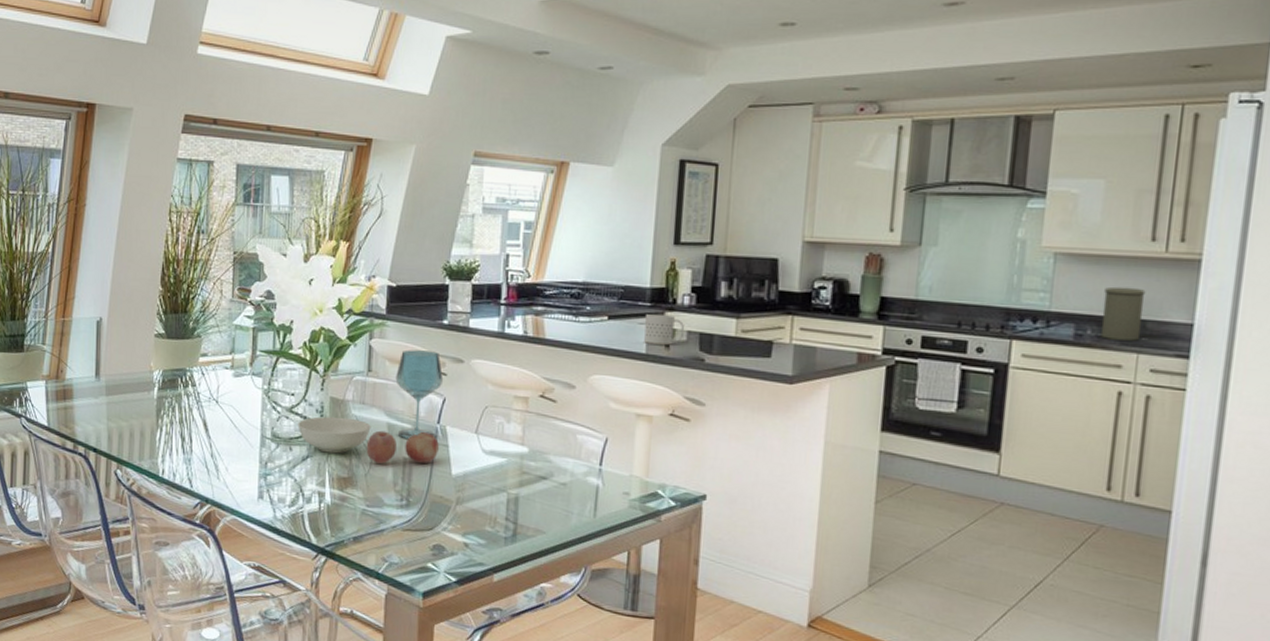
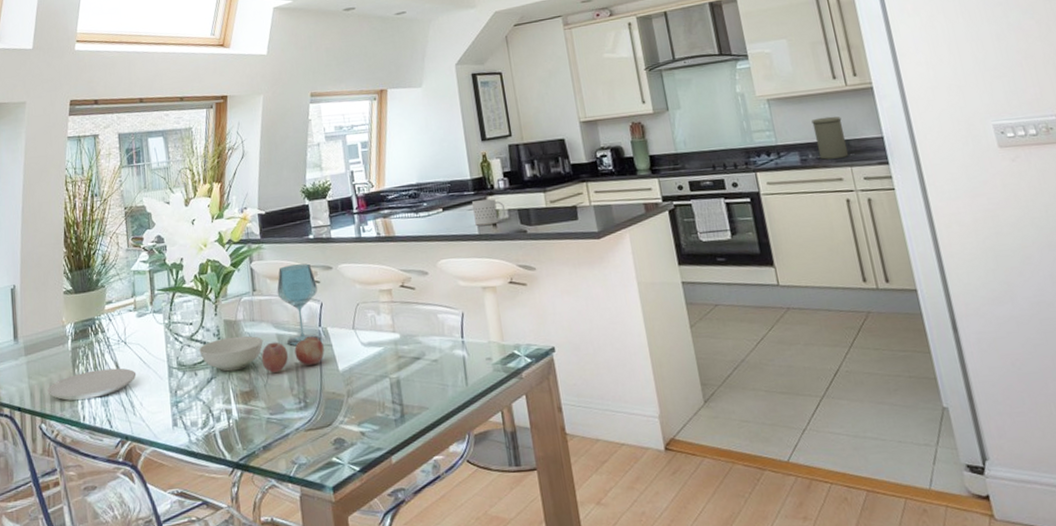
plate: none [126,424,225,454] -> present [47,368,137,401]

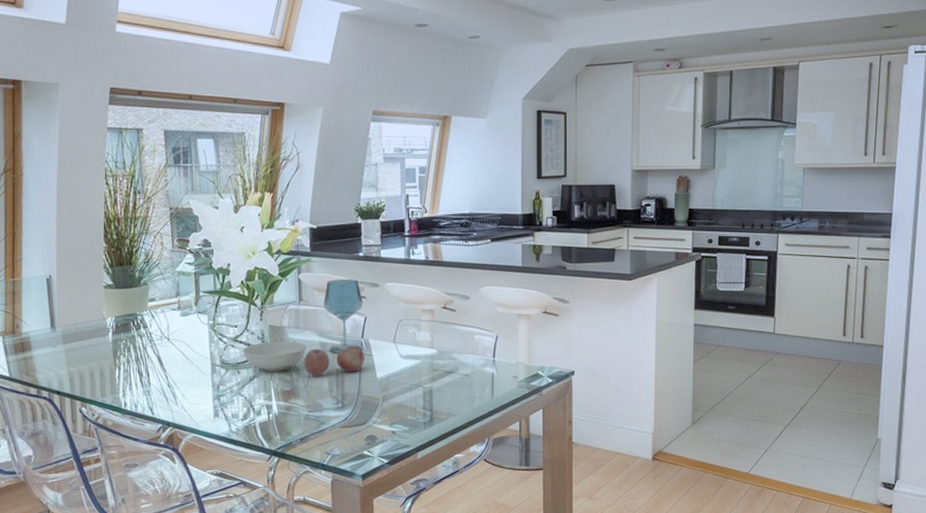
plate: present [47,368,137,401] -> none [87,361,179,389]
mug: present [471,199,506,226] -> none [519,235,549,258]
canister: present [811,116,849,160] -> none [835,190,862,228]

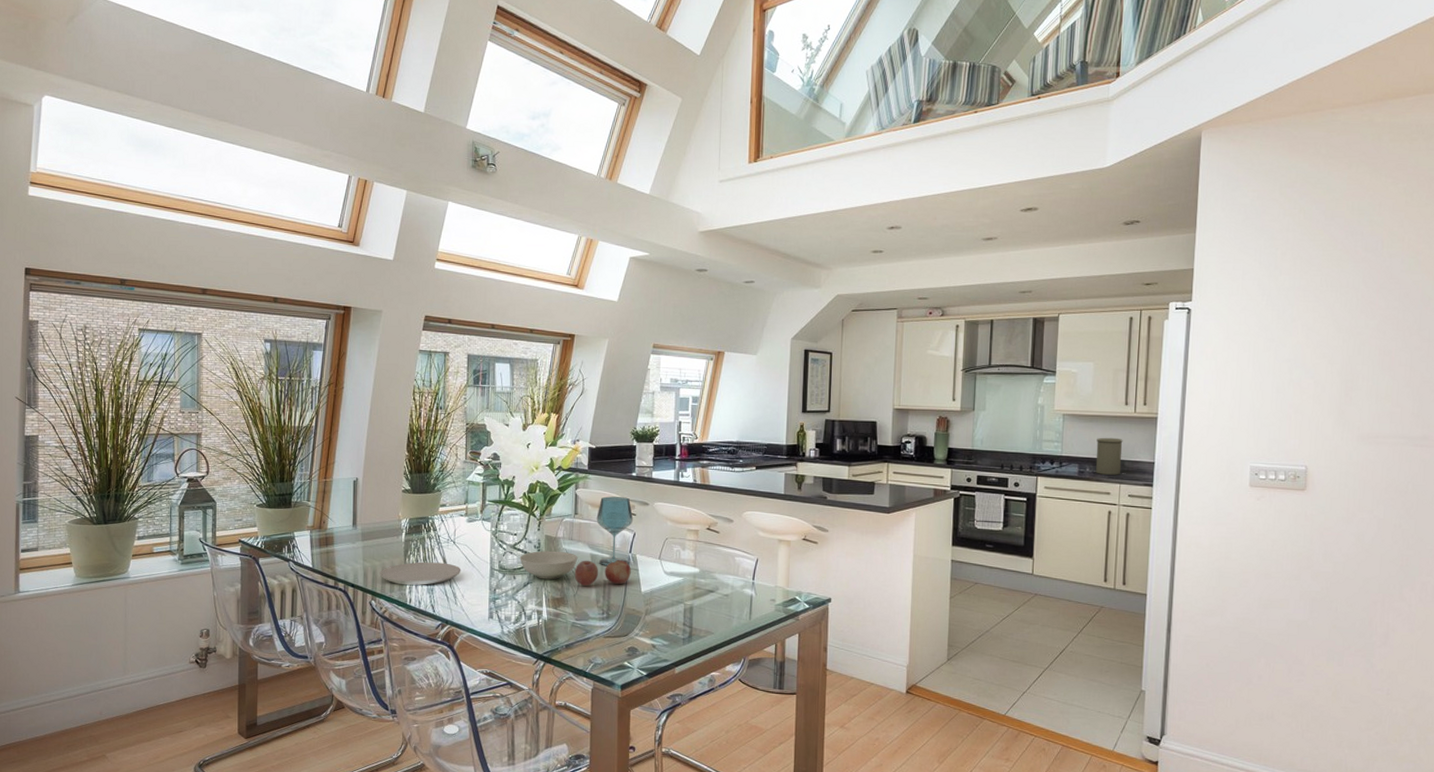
plate: none [87,361,179,389] -> present [379,562,461,586]
canister: none [835,190,862,228] -> present [1095,437,1123,475]

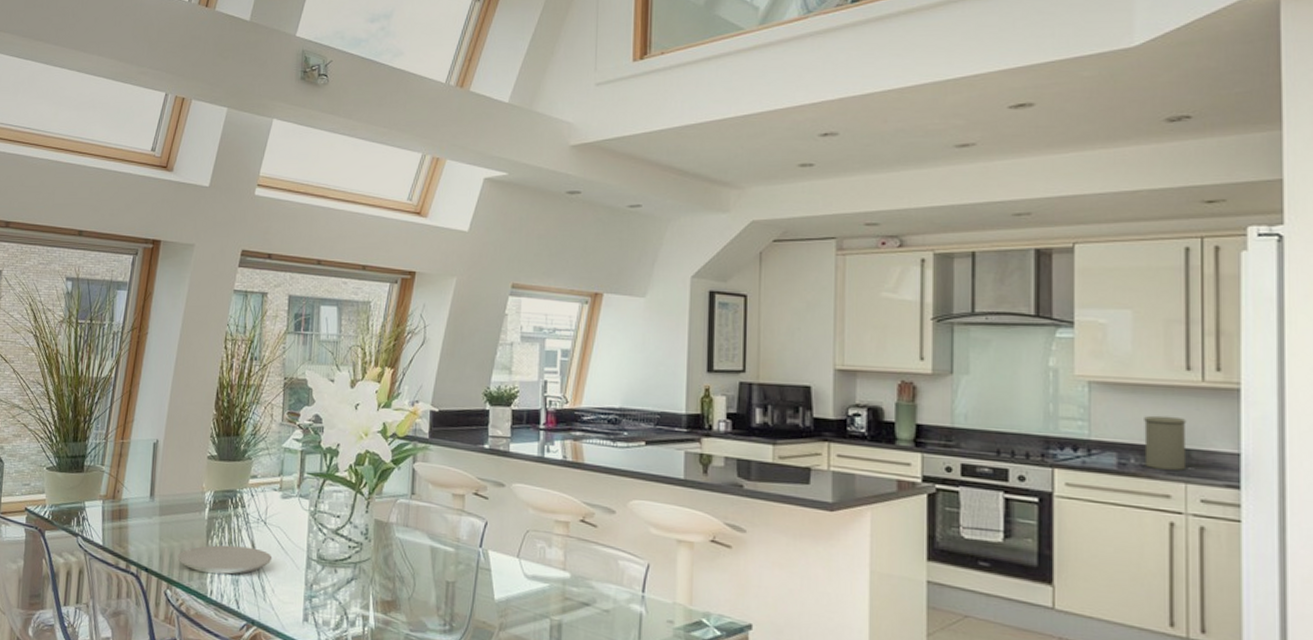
bowl: present [520,550,578,580] -> none [343,539,415,577]
fruit: present [574,560,598,586] -> none [409,553,440,588]
wine glass: present [596,496,634,565] -> none [438,473,485,562]
fruit: present [605,560,631,584] -> none [448,556,481,588]

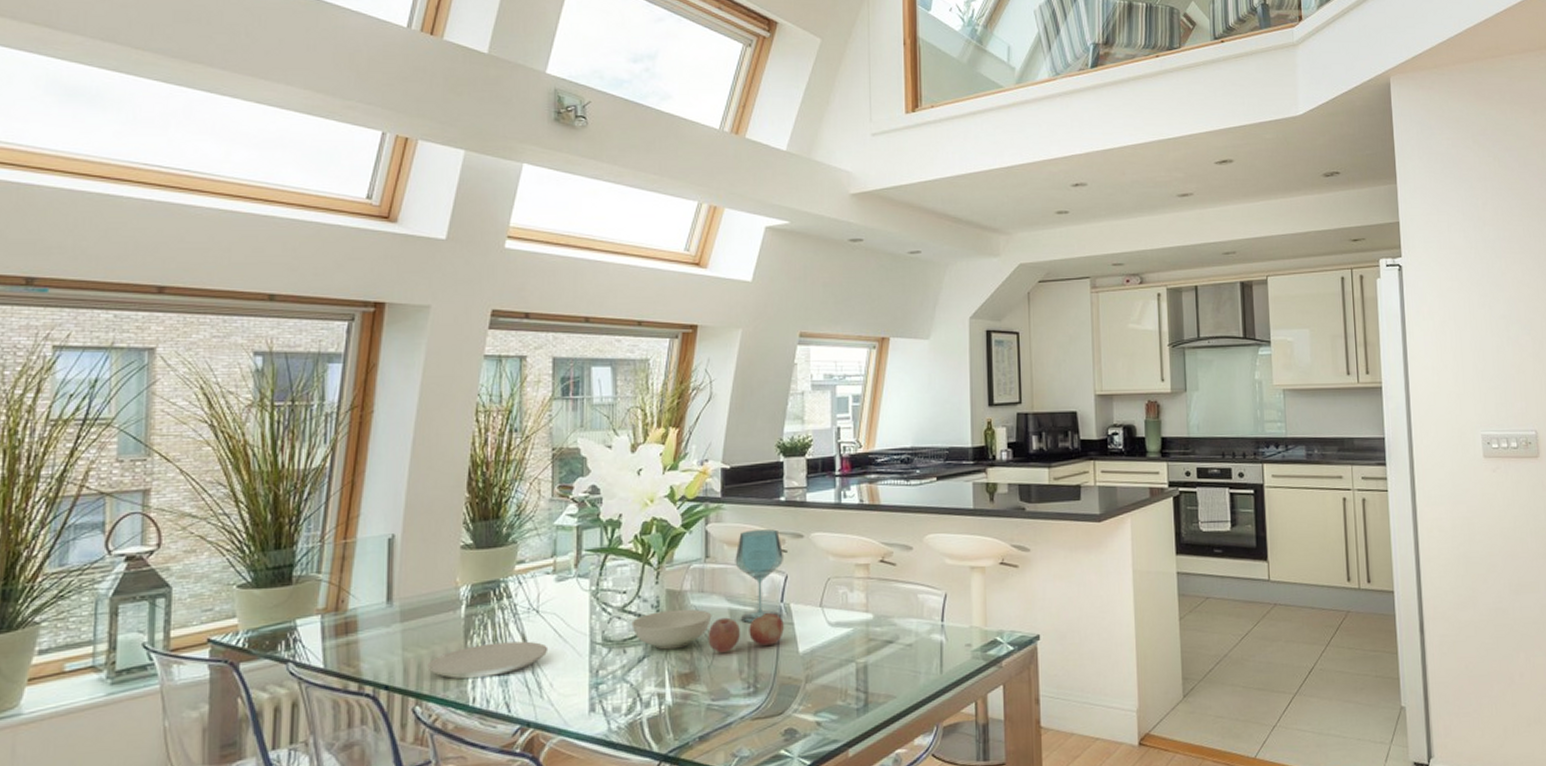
bowl: none [343,539,415,577] -> present [631,609,712,650]
fruit: none [409,553,440,588] -> present [708,617,740,653]
wine glass: none [438,473,485,562] -> present [735,529,785,622]
fruit: none [448,556,481,588] -> present [749,613,784,646]
canister: present [1144,415,1187,471] -> none [1322,412,1352,456]

